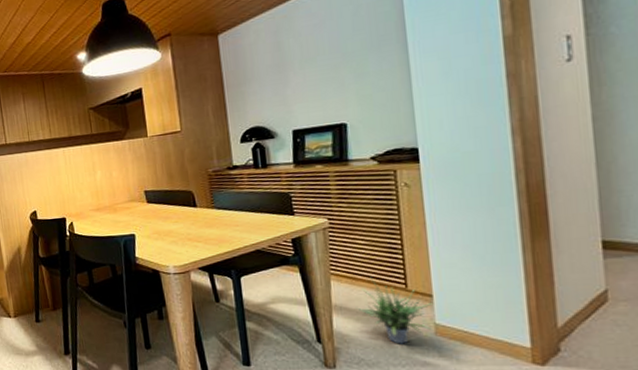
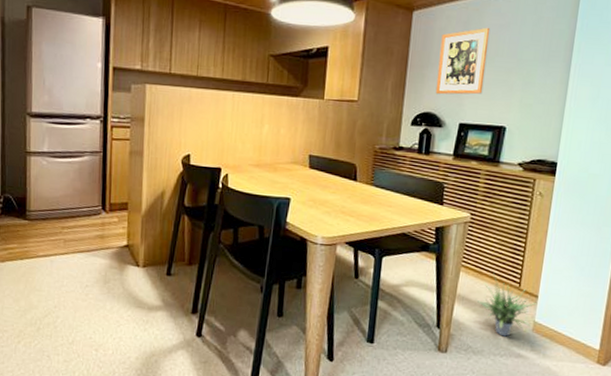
wall art: none [253,30,311,108] -> present [435,27,491,95]

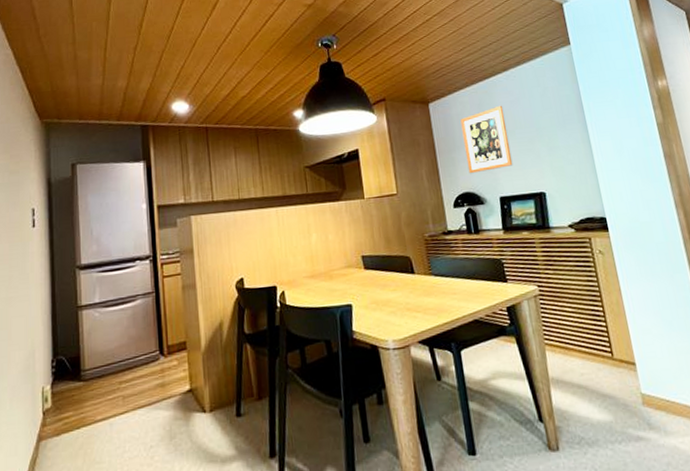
potted plant: present [475,271,538,337] -> none [571,344,641,418]

